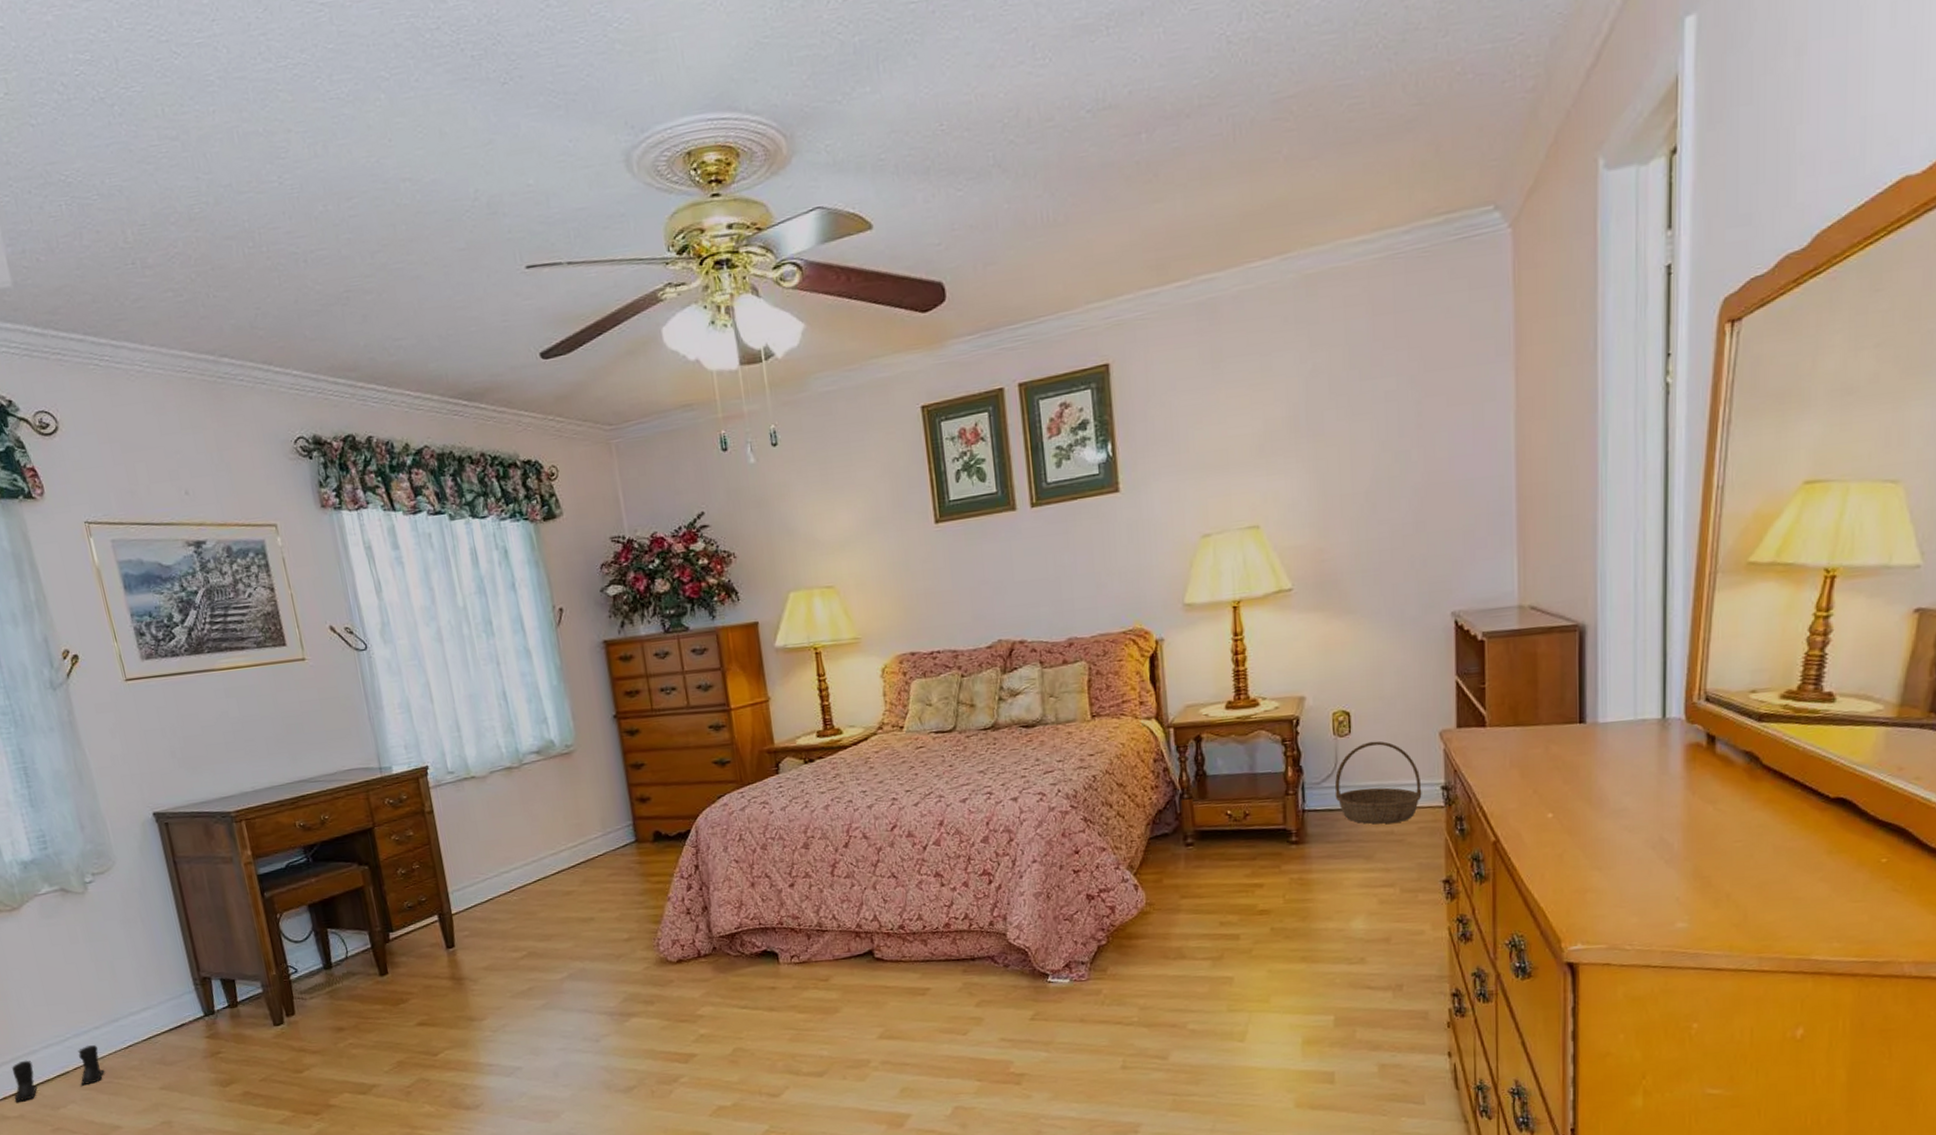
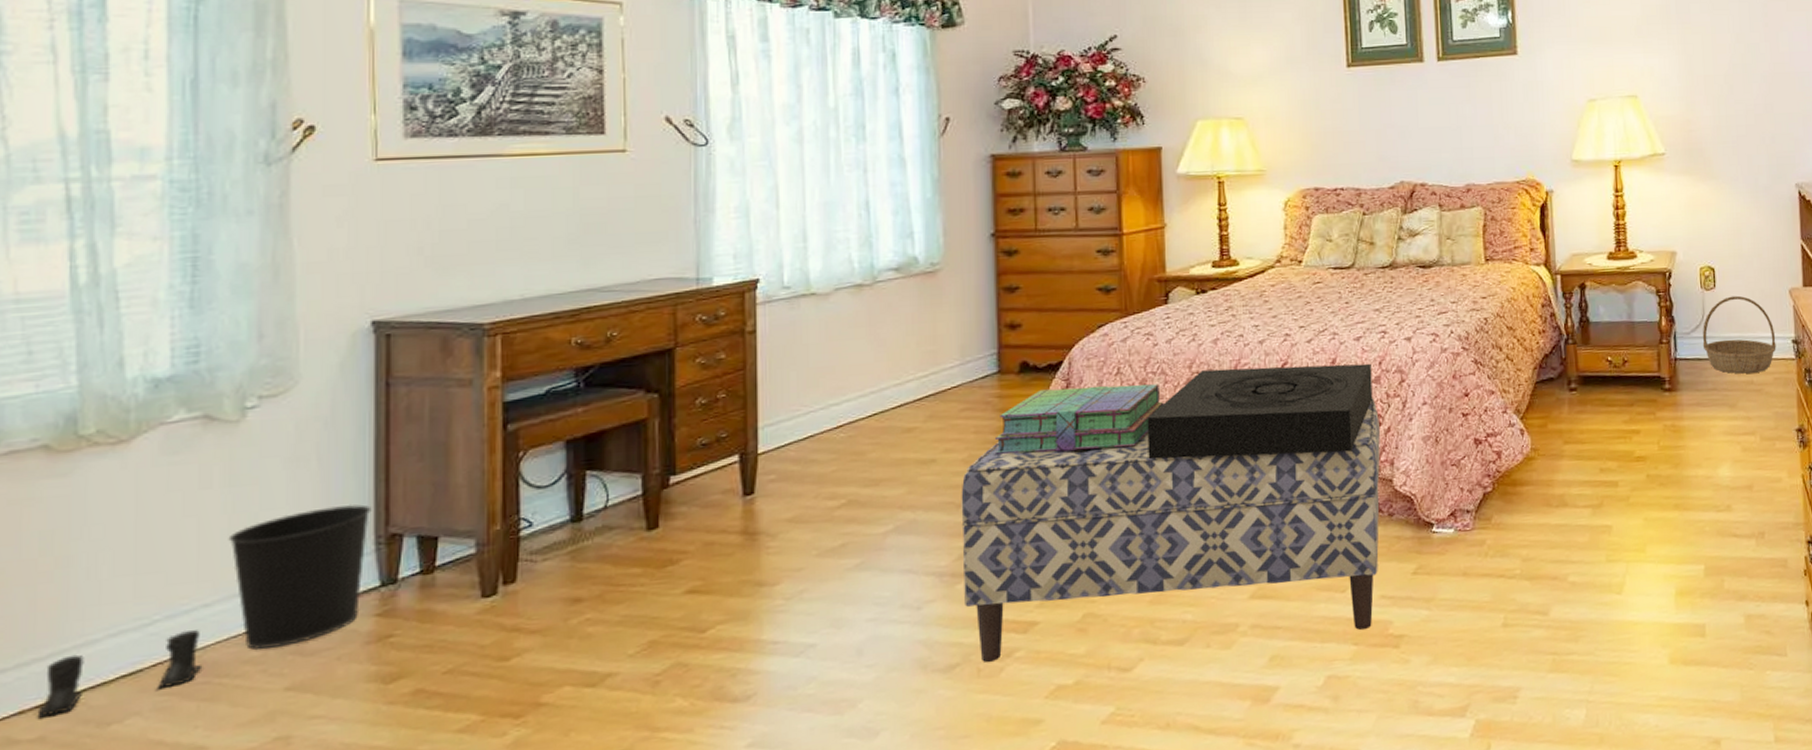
wastebasket: none [98,954,195,1060] -> present [228,504,372,650]
bench: none [618,857,997,1087] -> present [961,398,1381,663]
stack of books: none [640,848,785,913] -> present [994,384,1164,454]
decorative box: none [770,824,982,917] -> present [1147,363,1373,460]

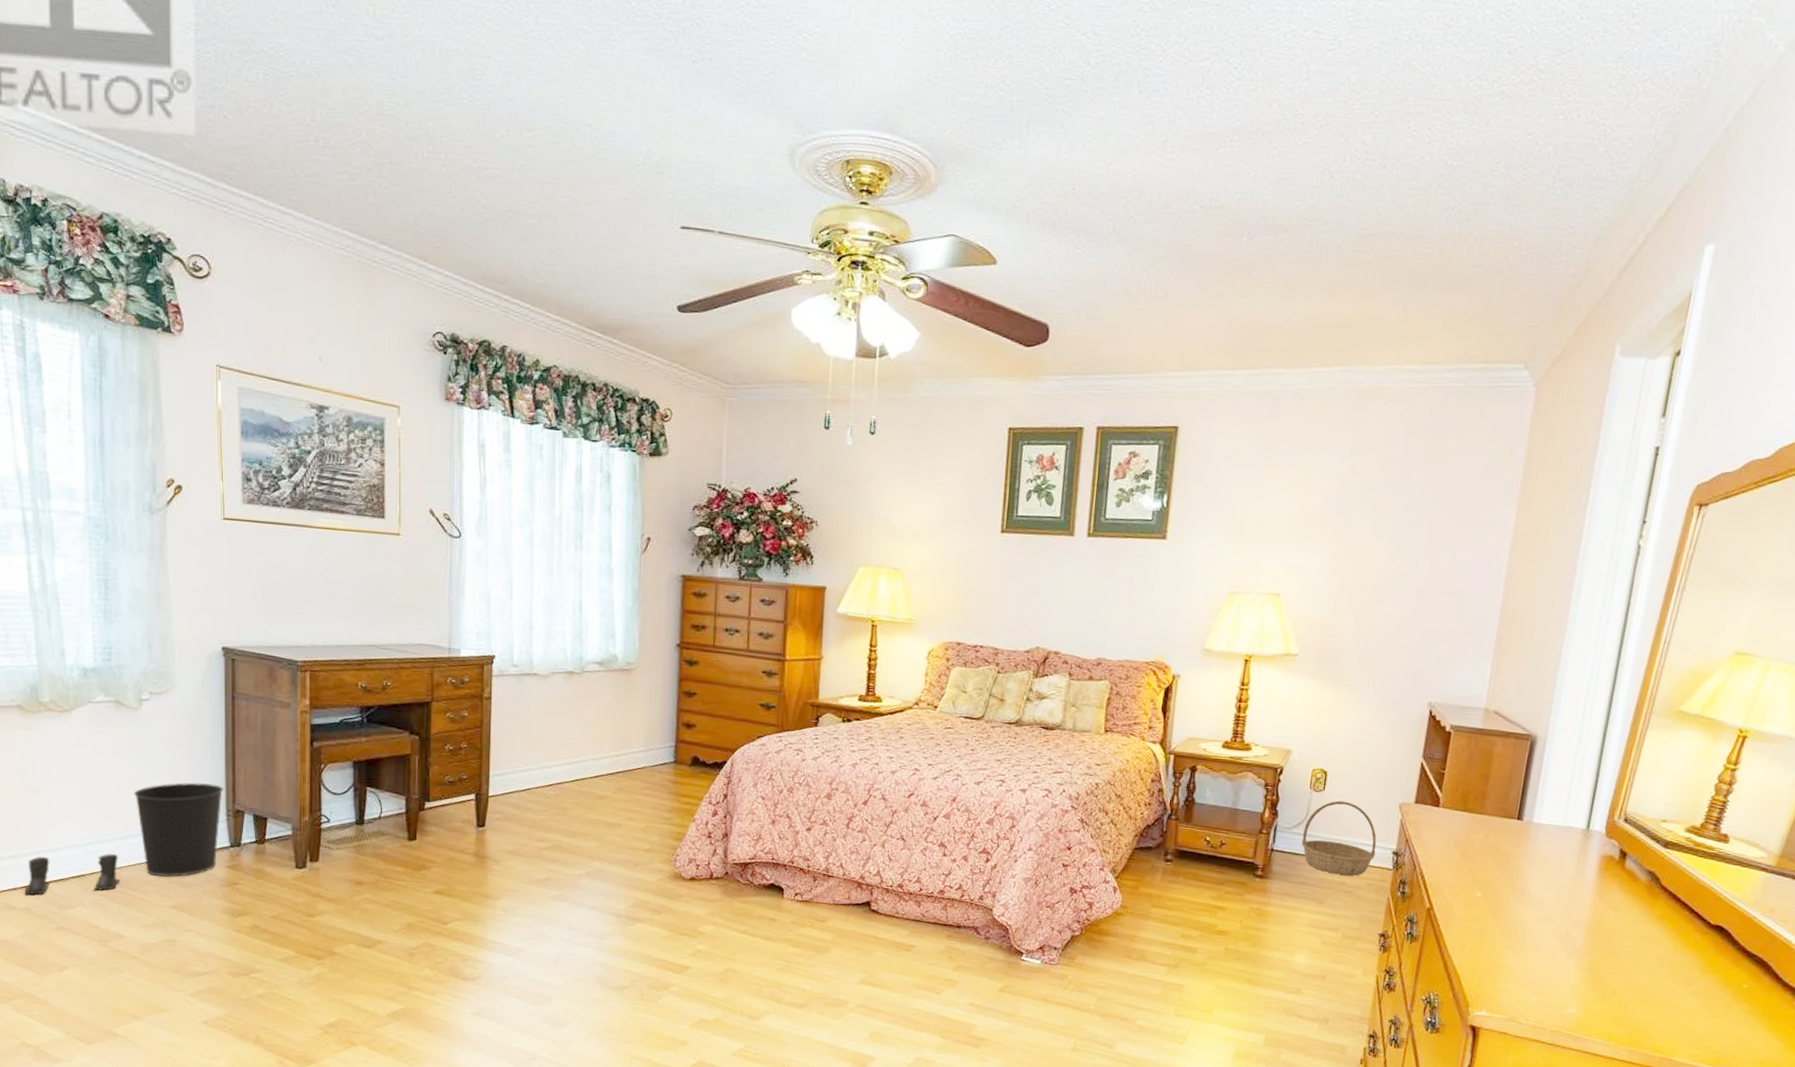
bench: present [961,398,1381,663] -> none [635,819,988,1028]
stack of books: present [994,384,1164,454] -> none [667,782,806,842]
decorative box: present [1147,363,1373,460] -> none [788,788,987,879]

